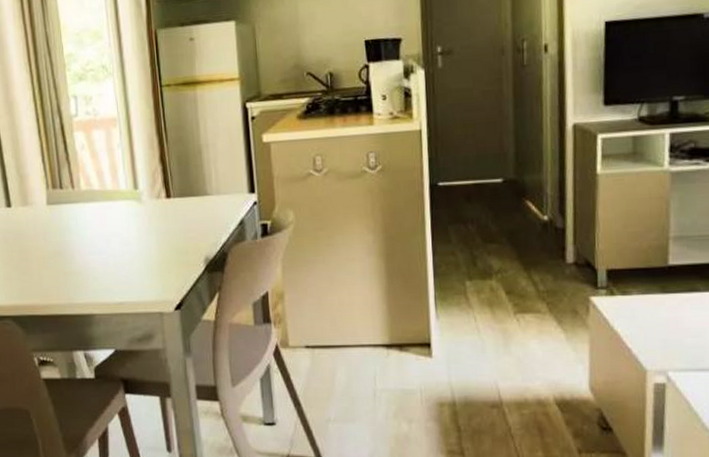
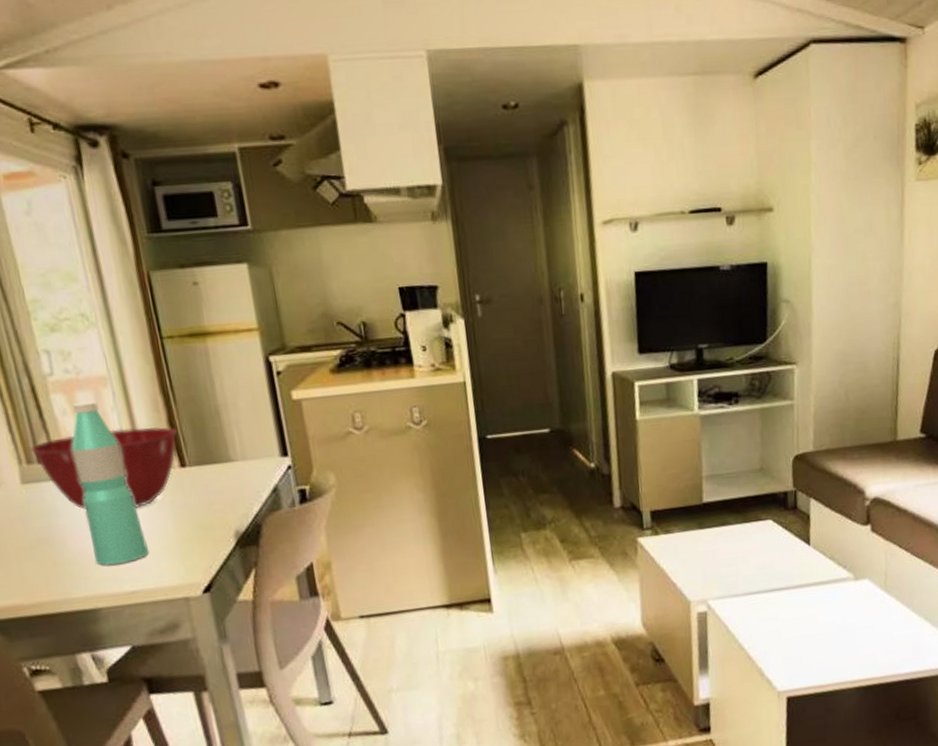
mixing bowl: none [56,162,166,231] -> present [30,427,178,510]
water bottle: none [85,138,135,278] -> present [71,401,149,566]

